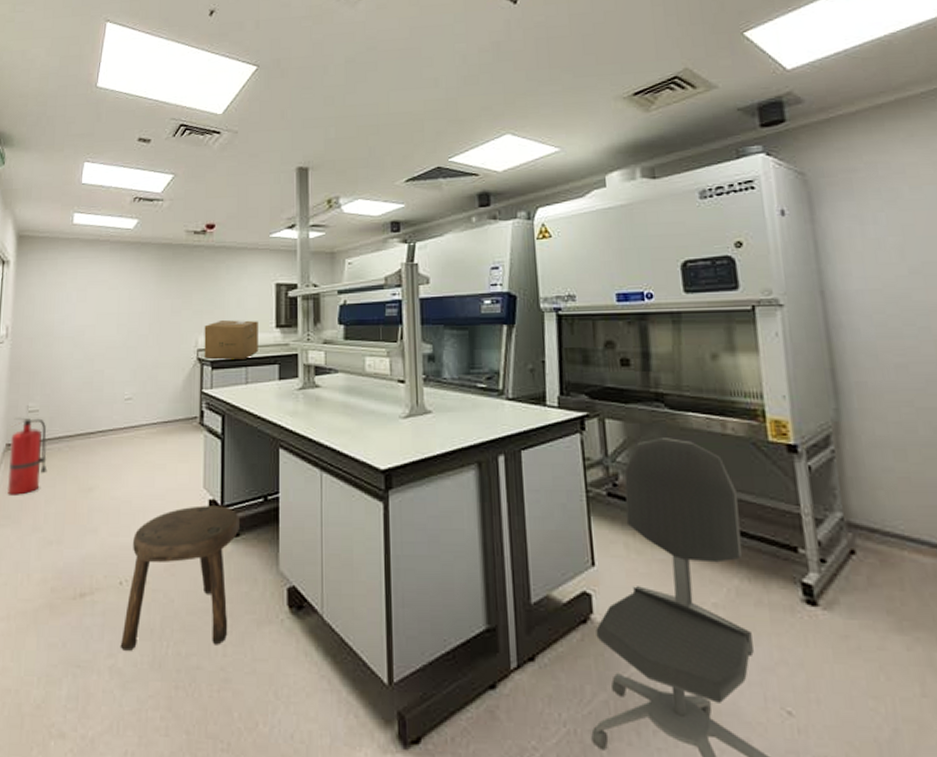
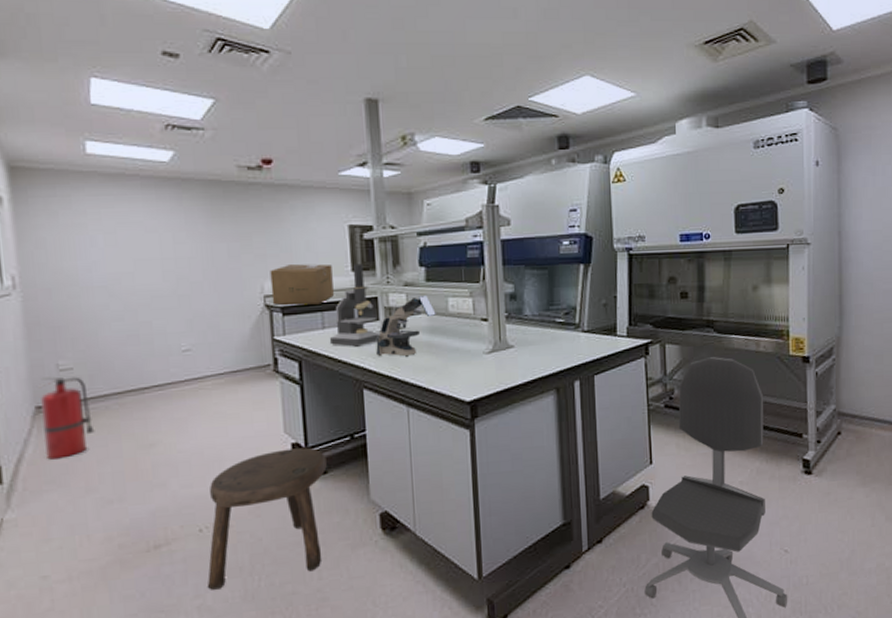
microscope: none [251,320,298,404] -> present [329,263,380,347]
microscope: none [294,354,353,417] -> present [376,296,436,357]

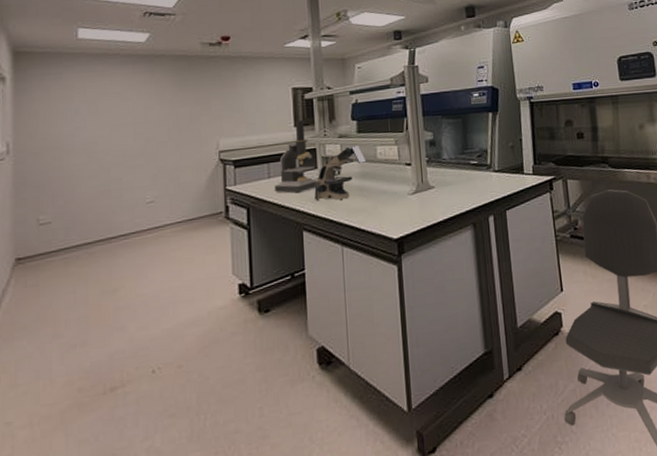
fire extinguisher: present [36,376,95,460] -> none [18,230,66,308]
stool: present [207,447,327,591] -> none [157,287,270,432]
box: present [270,264,334,306] -> none [225,121,279,159]

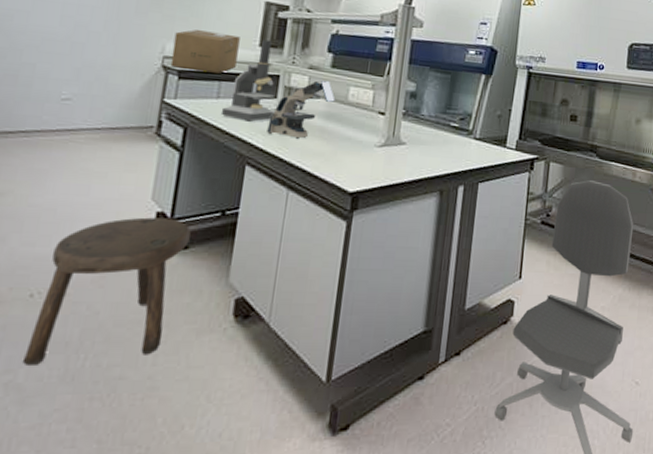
stool: none [157,287,270,432] -> present [23,217,191,367]
box: none [225,121,279,159] -> present [170,29,240,74]

